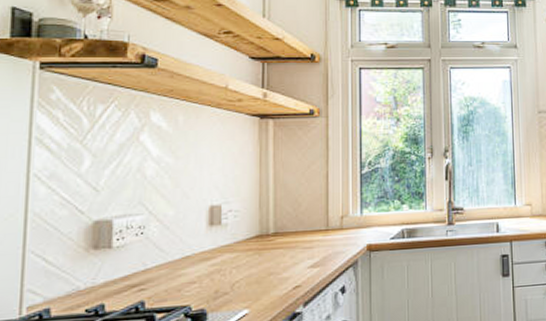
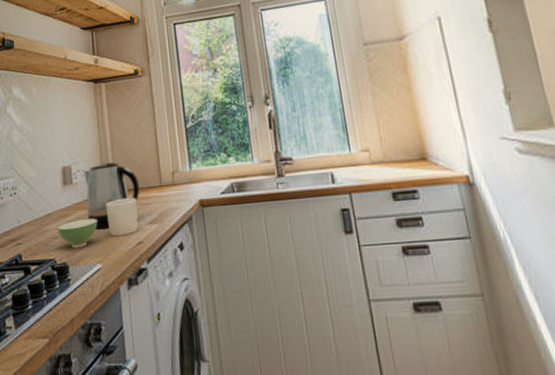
bowl: none [196,262,249,294] -> present [57,218,98,249]
kettle: none [236,203,303,274] -> present [84,162,140,230]
mug: none [260,240,298,281] -> present [105,197,139,237]

